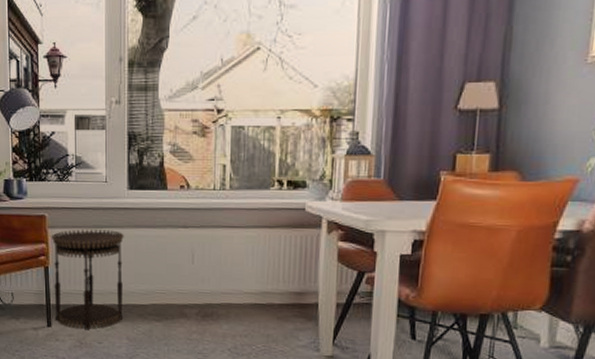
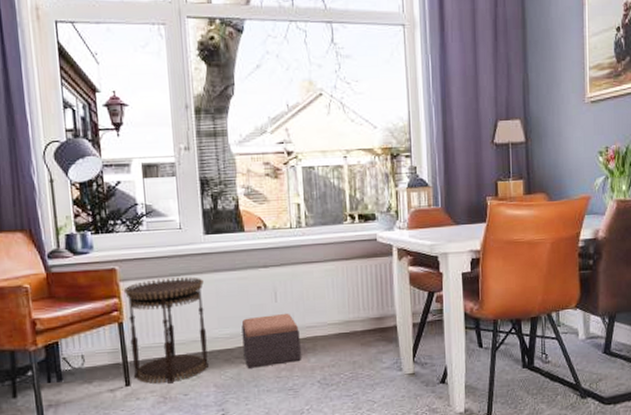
footstool: none [157,276,214,327] -> present [241,313,301,369]

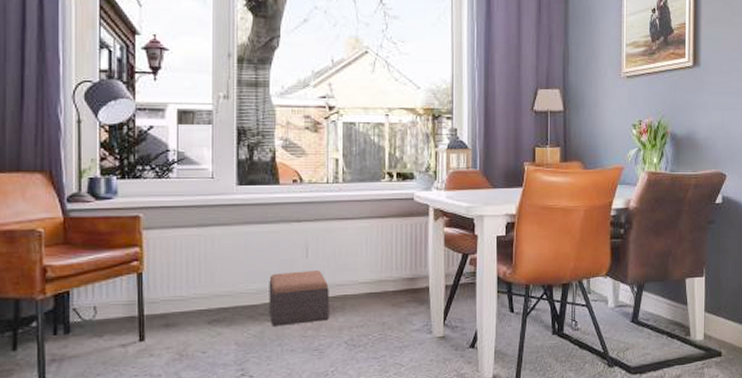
side table: present [123,277,208,384] -> none [146,228,232,340]

